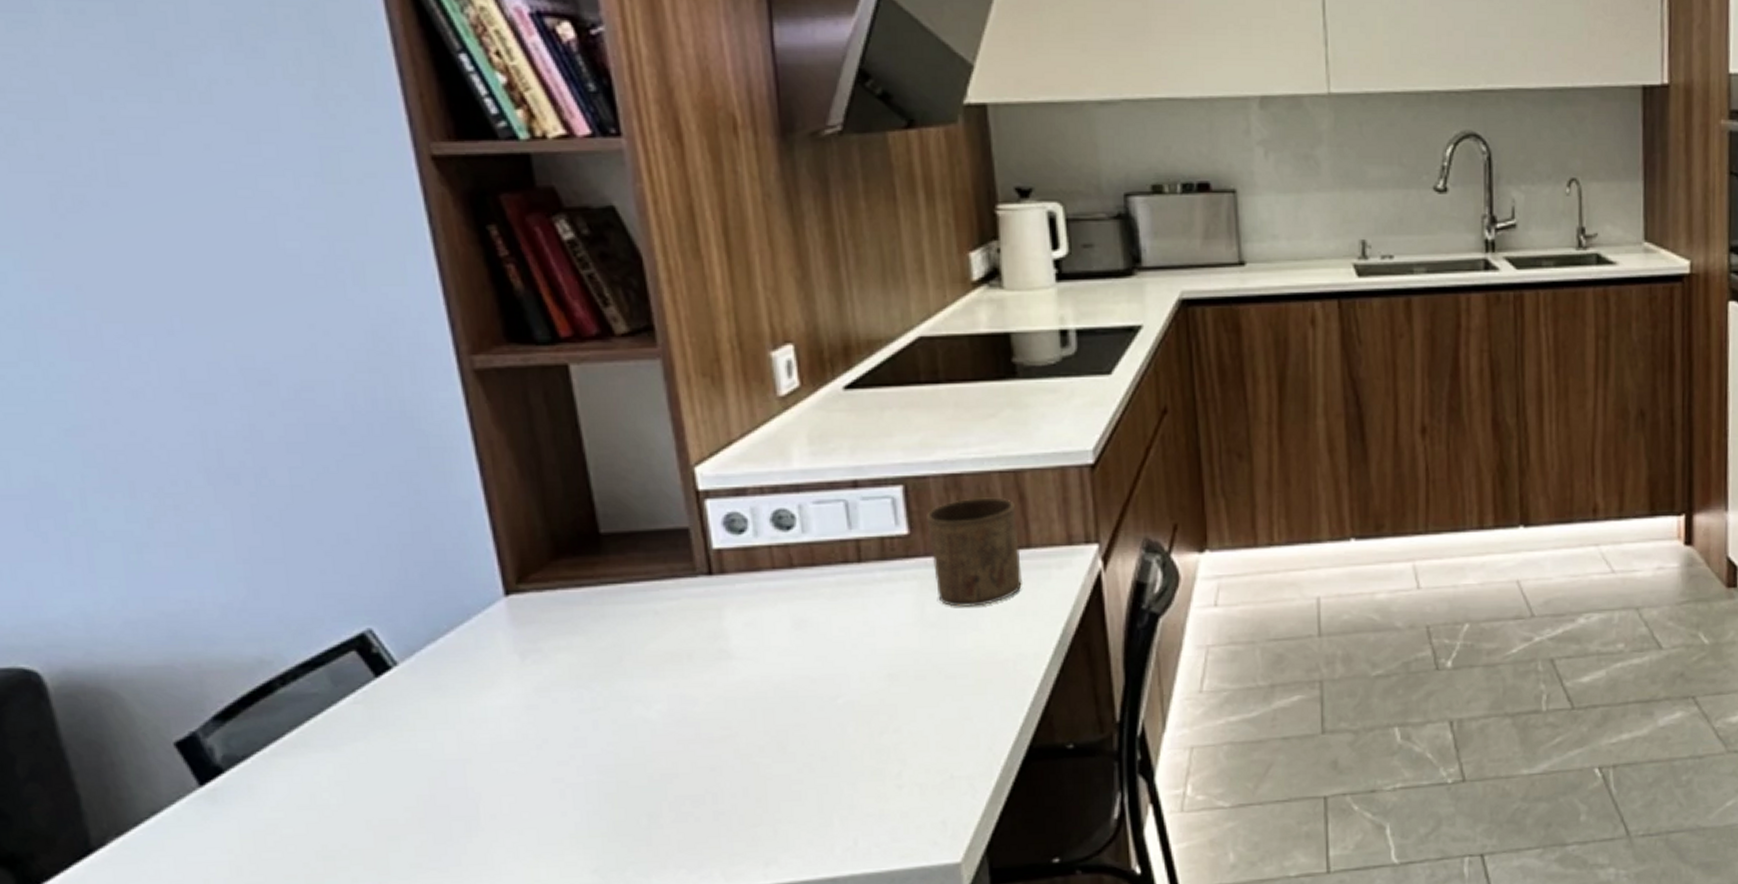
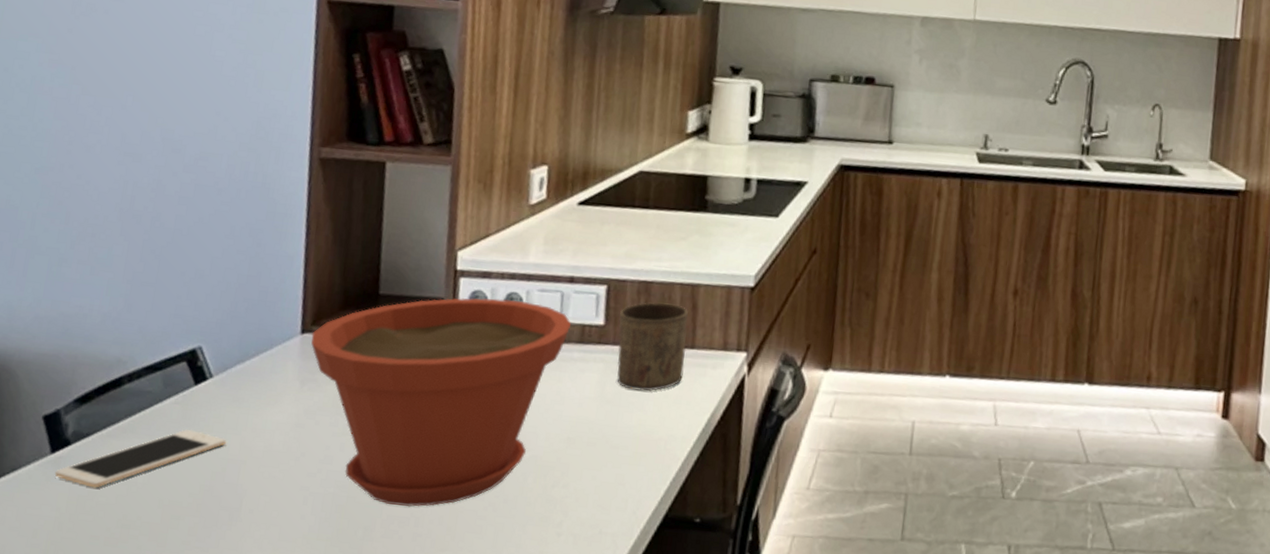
cell phone: none [212,731,437,820] -> present [54,429,226,488]
plant pot: none [520,518,866,784] -> present [311,298,572,507]

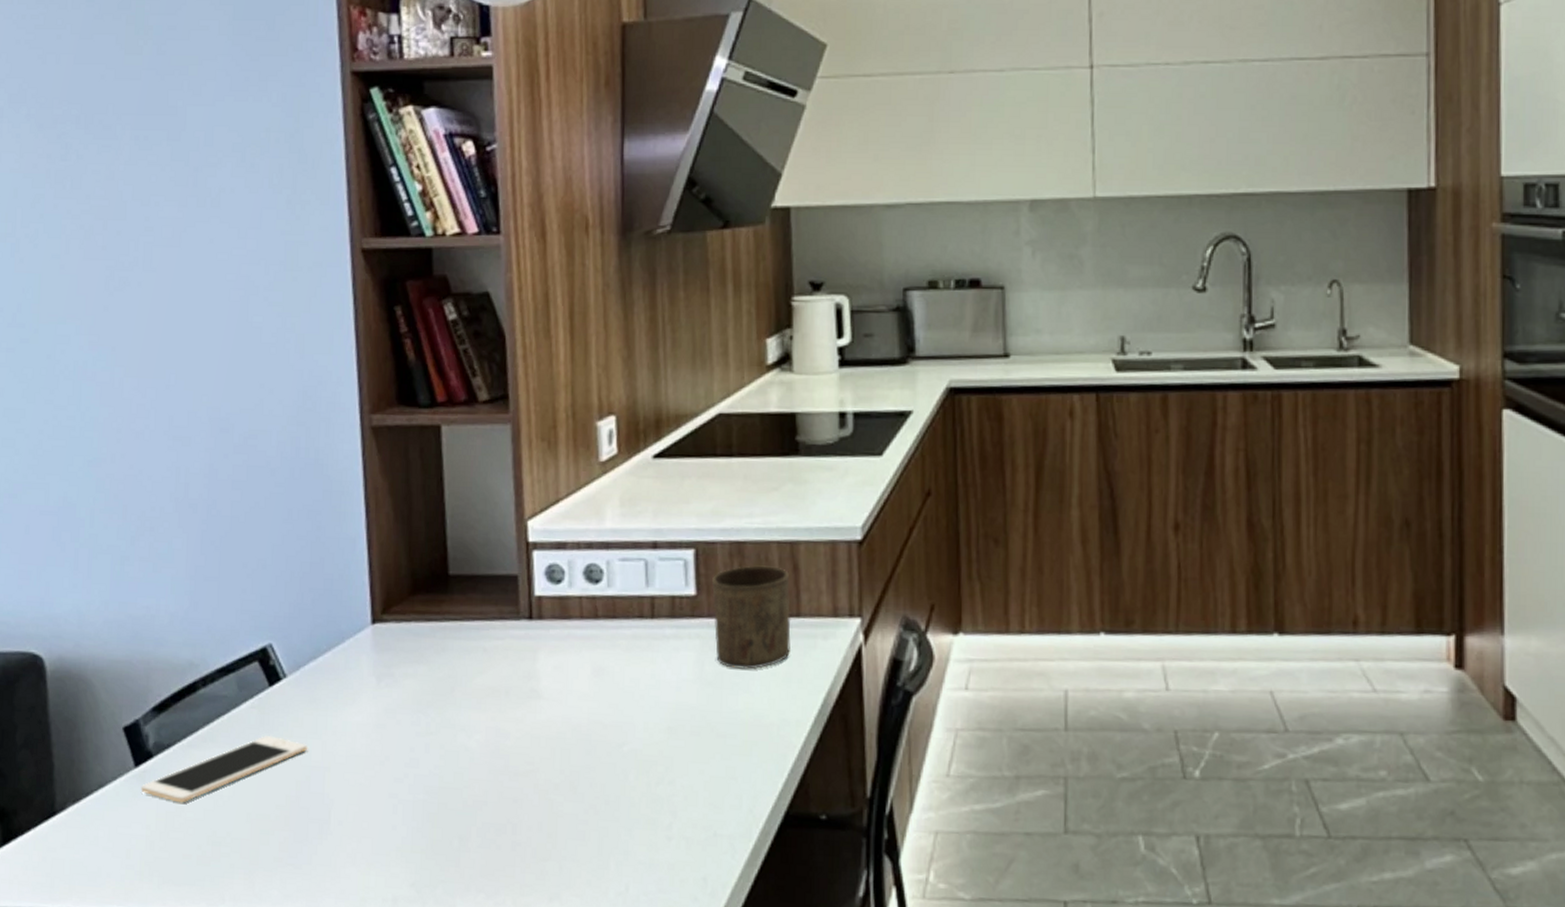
plant pot: present [311,298,572,507] -> none [383,572,660,813]

